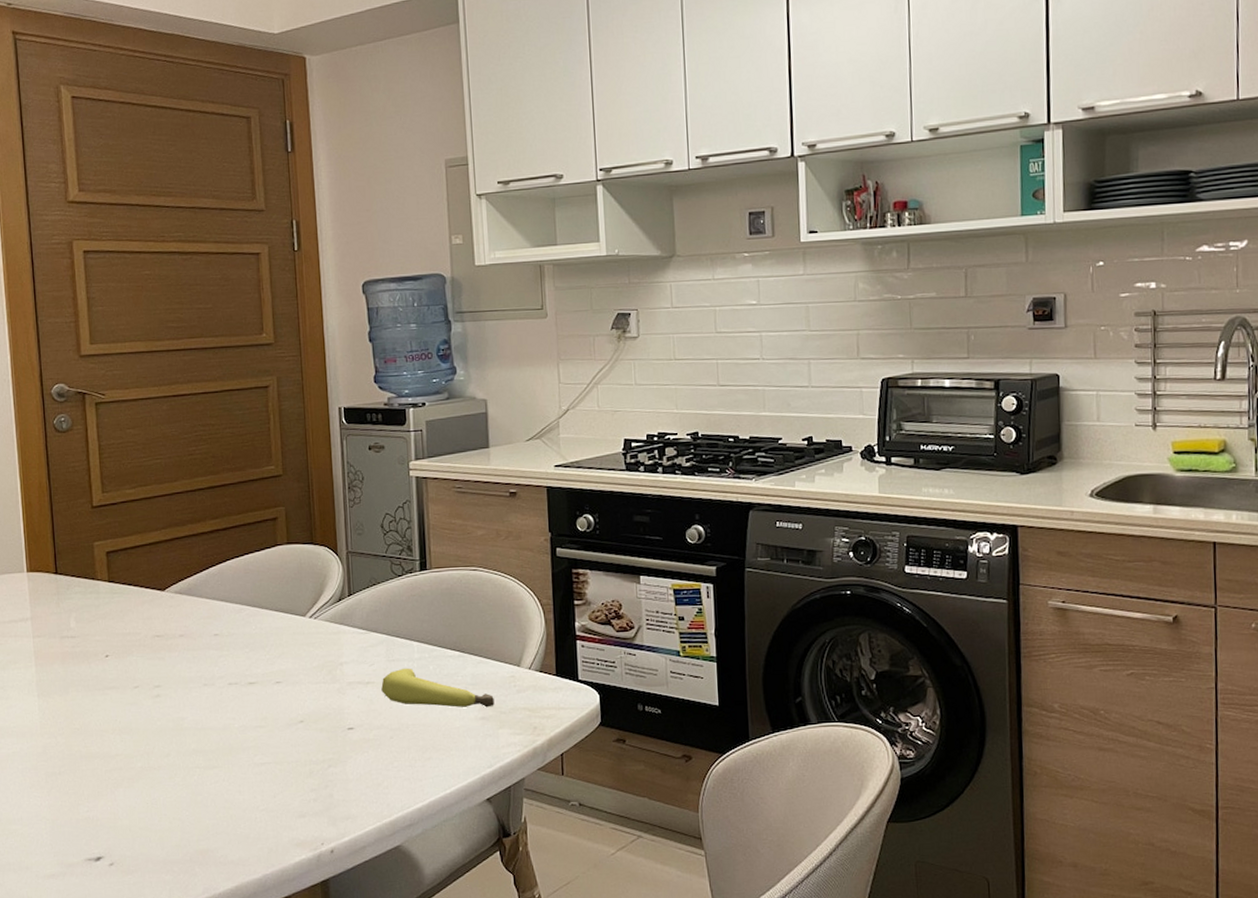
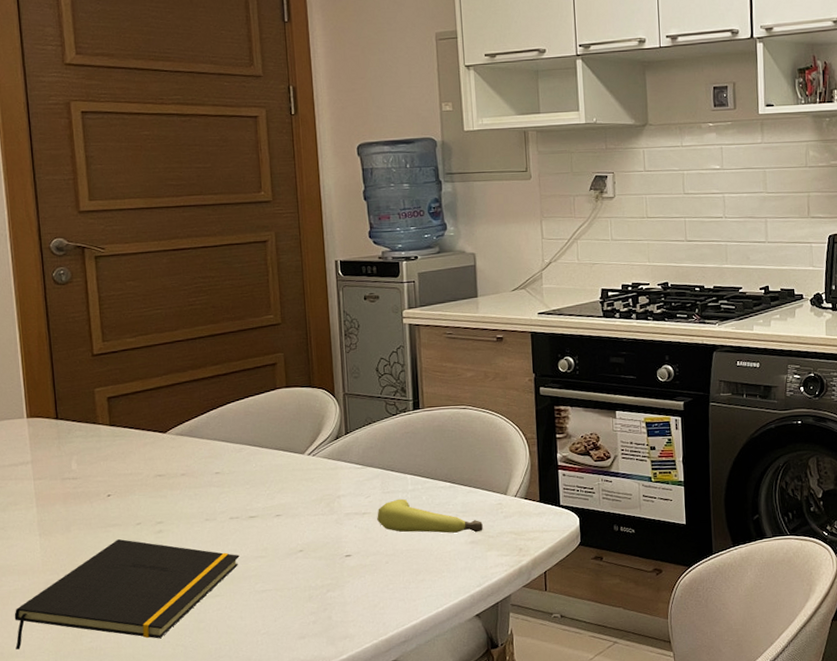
notepad: none [12,703,238,816] -> present [14,539,240,649]

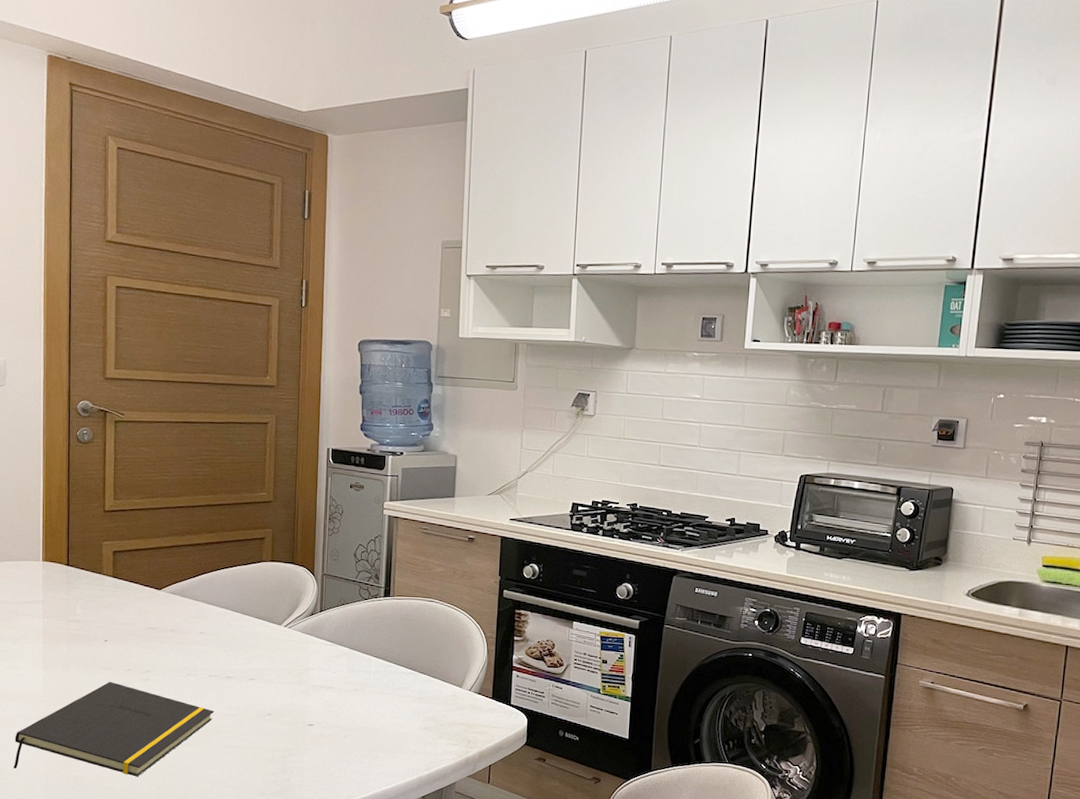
banana: present [377,498,483,534] -> none [341,678,437,720]

